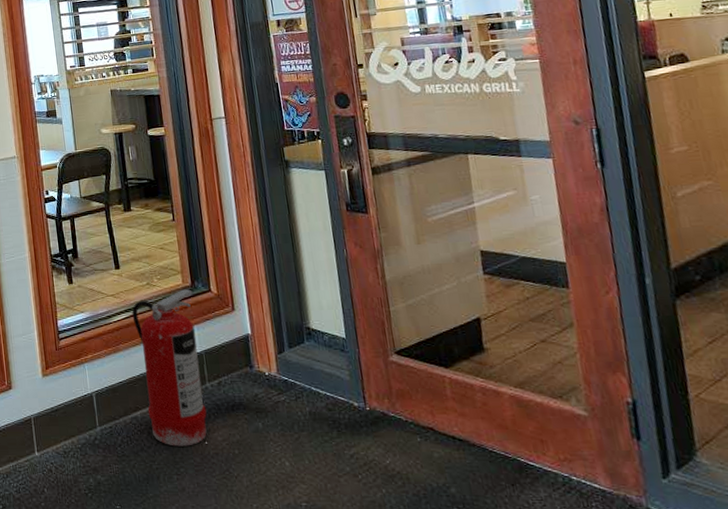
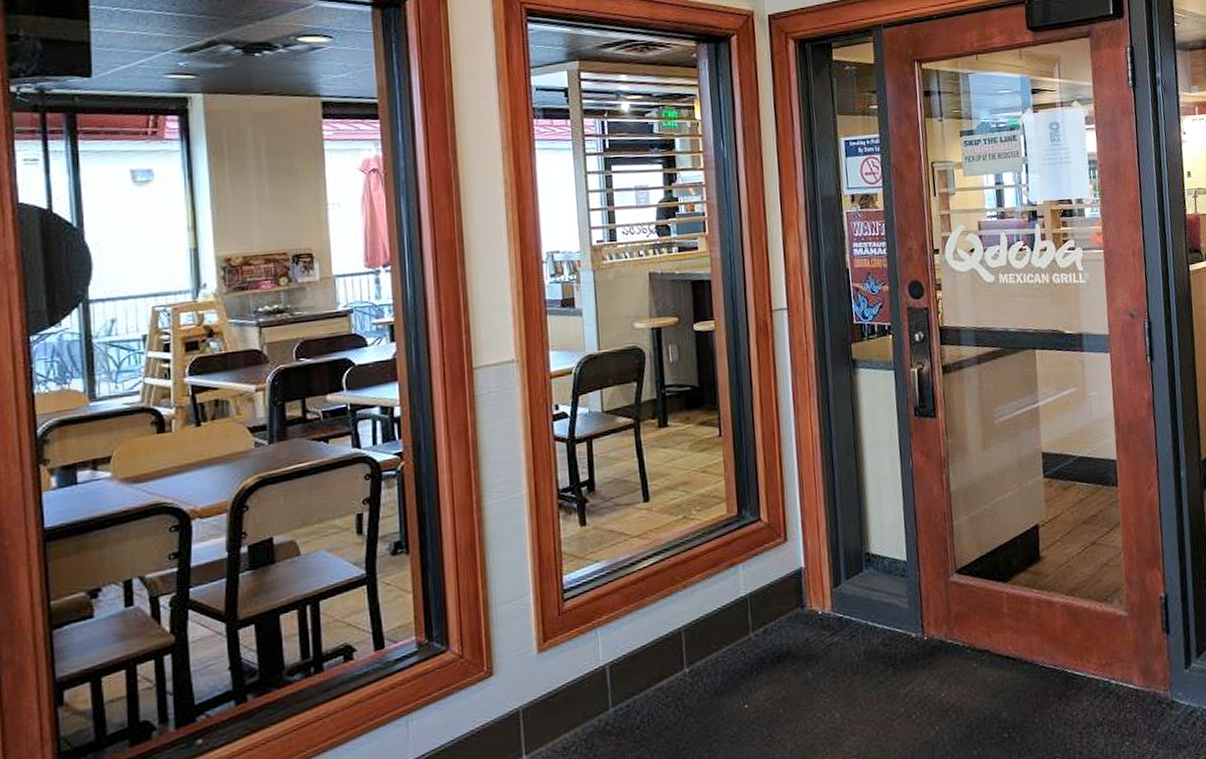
fire extinguisher: present [132,289,207,447] -> none [662,520,749,717]

